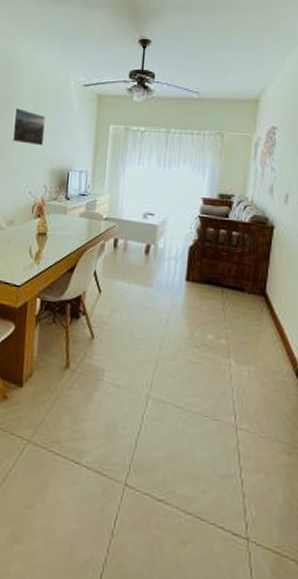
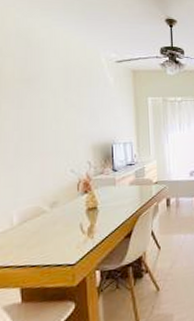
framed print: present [10,107,46,146] -> none [38,86,81,124]

